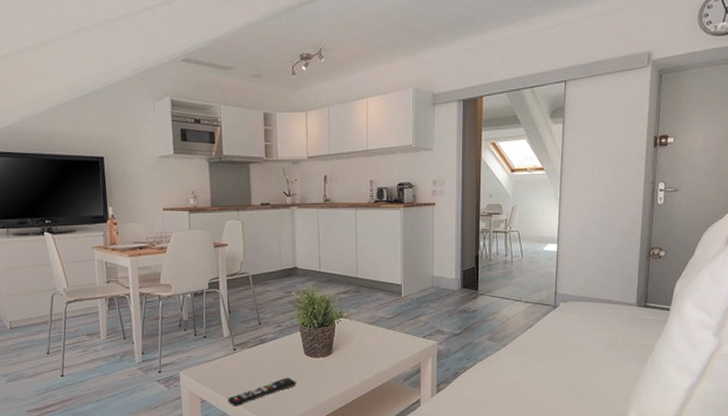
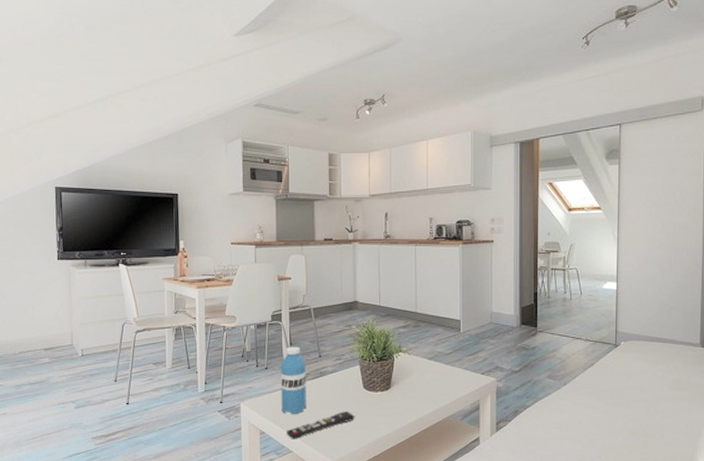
water bottle: none [219,314,247,382] -> present [280,346,307,414]

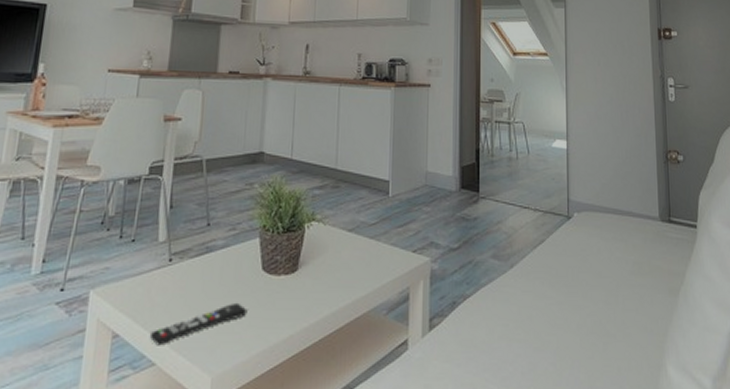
water bottle: present [280,346,307,414] -> none [147,210,188,307]

